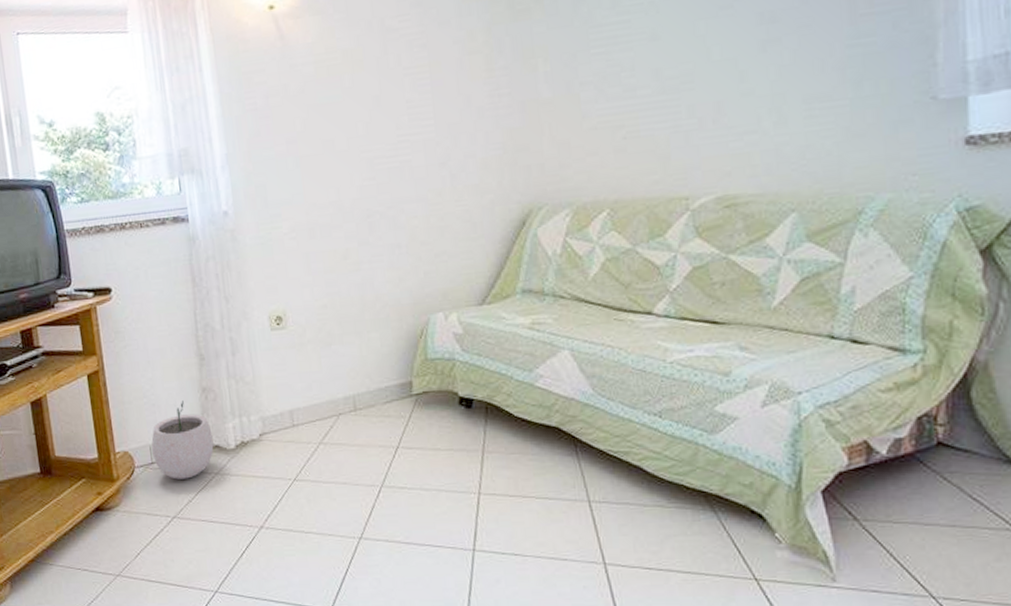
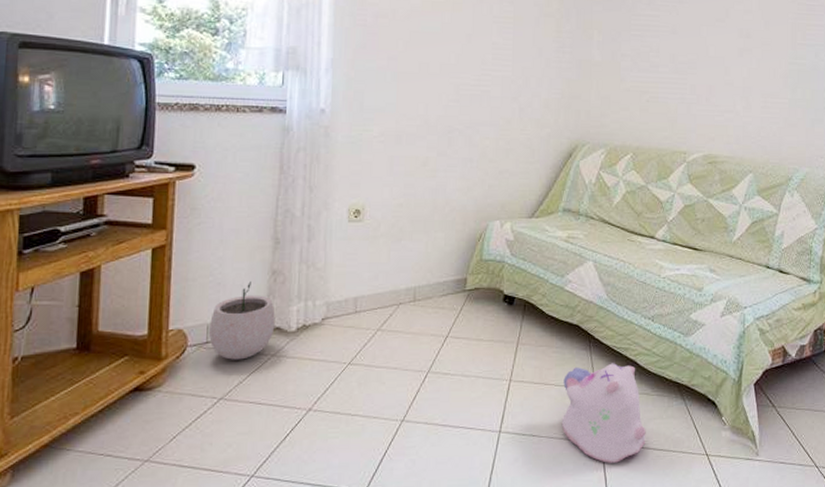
plush toy: none [546,470,666,587] -> present [561,363,646,463]

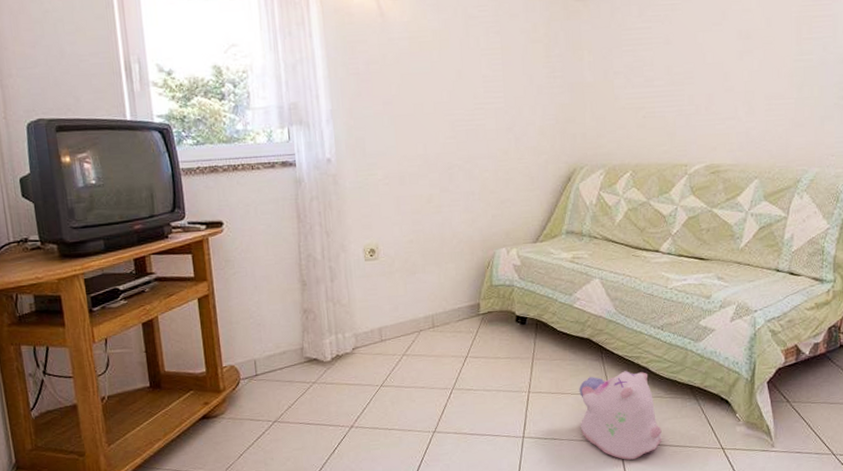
plant pot: present [208,281,276,360] -> none [256,320,313,389]

